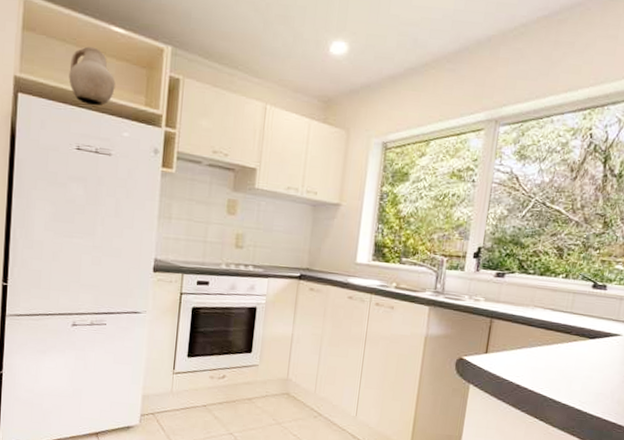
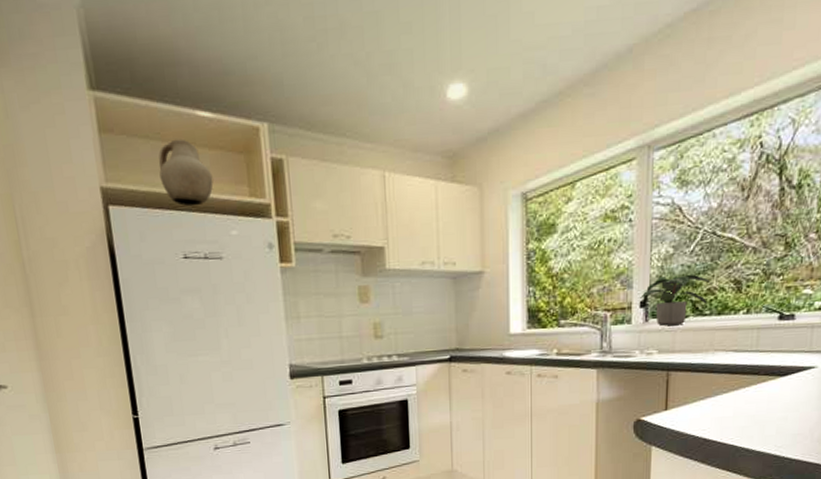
potted plant: none [474,233,538,280] -> present [640,274,713,327]

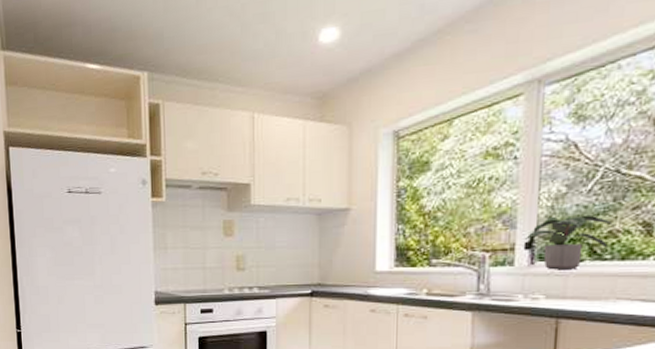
ceramic pitcher: present [158,138,214,207] -> none [52,88,97,148]

